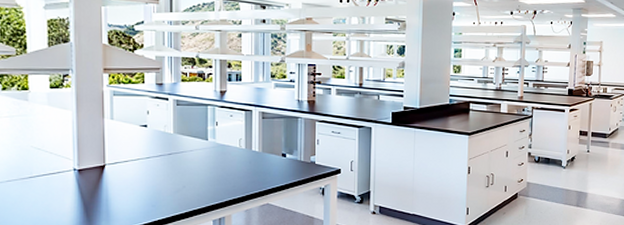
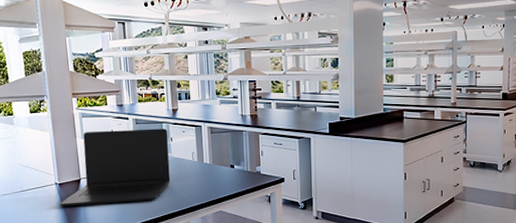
laptop: none [77,111,213,196] -> present [60,128,171,207]

